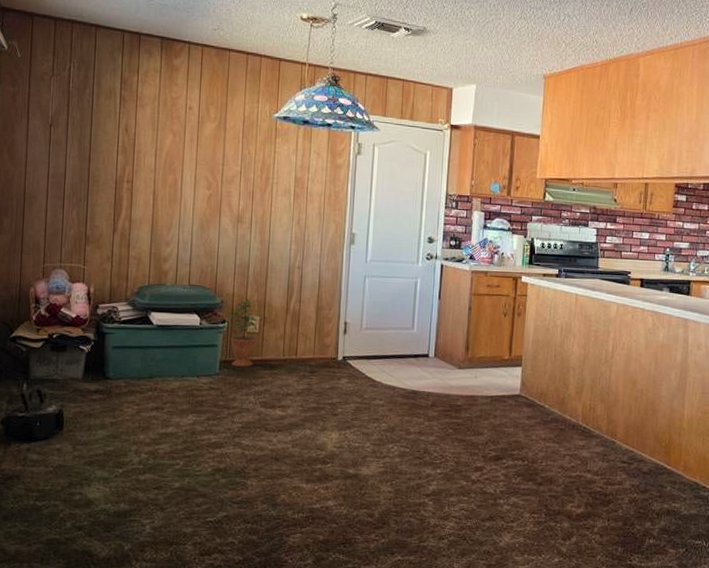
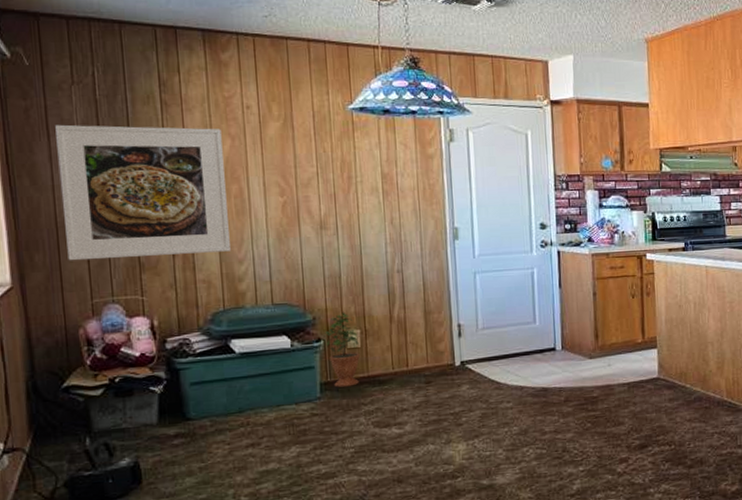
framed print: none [30,109,166,234] -> present [55,124,230,261]

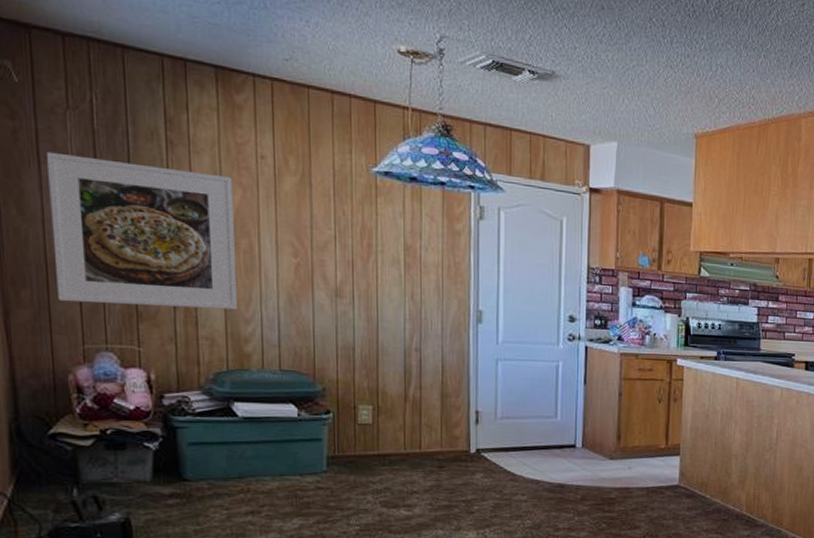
potted plant: present [324,311,360,387] -> none [333,385,371,463]

